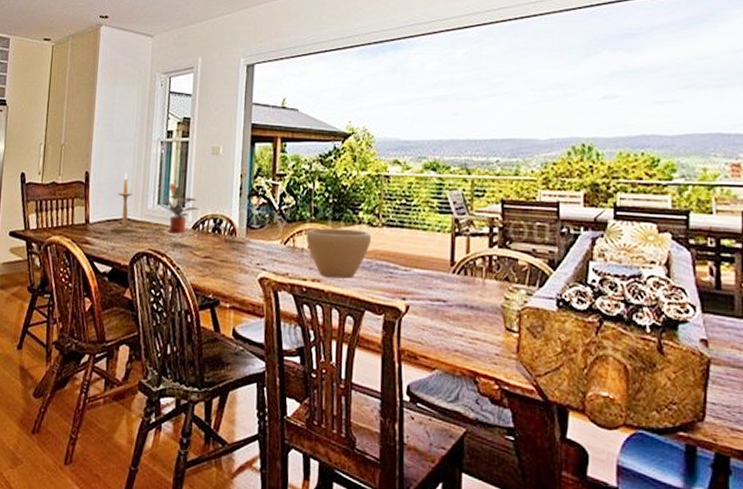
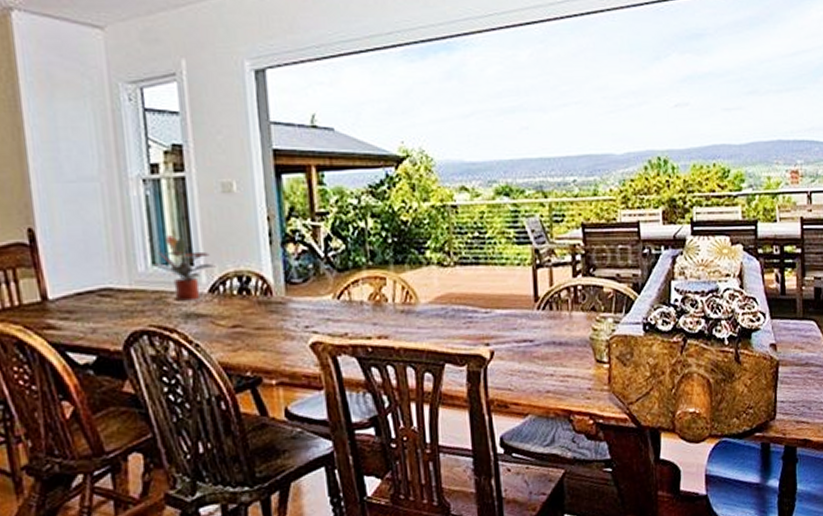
candlestick: present [110,172,139,234] -> none [84,225,131,310]
bowl: present [306,228,371,279] -> none [363,272,443,332]

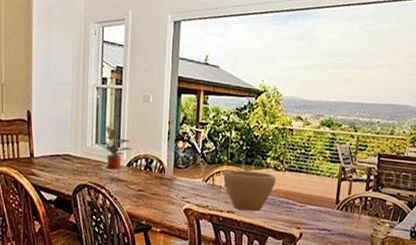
bowl: none [363,272,443,332] -> present [223,170,276,211]

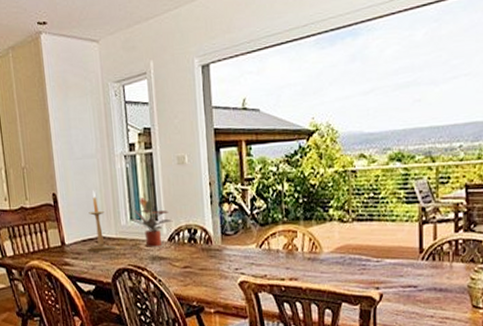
candlestick: none [54,113,80,168] -> present [87,190,117,253]
bowl: present [223,170,276,211] -> none [280,227,343,276]

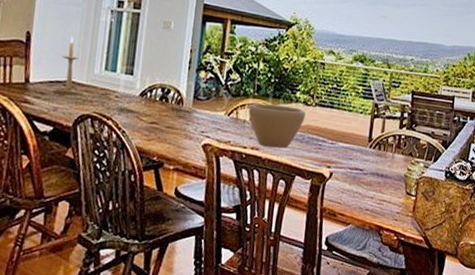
potted plant: present [132,196,173,247] -> none [107,50,148,100]
bowl: none [280,227,343,276] -> present [248,103,305,148]

